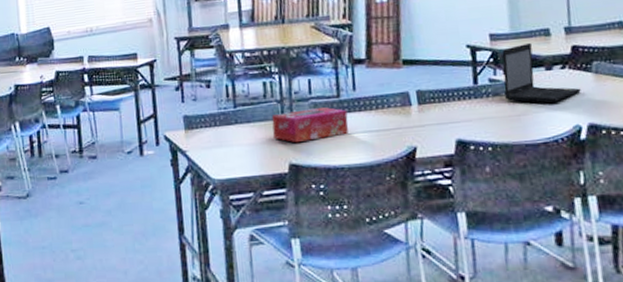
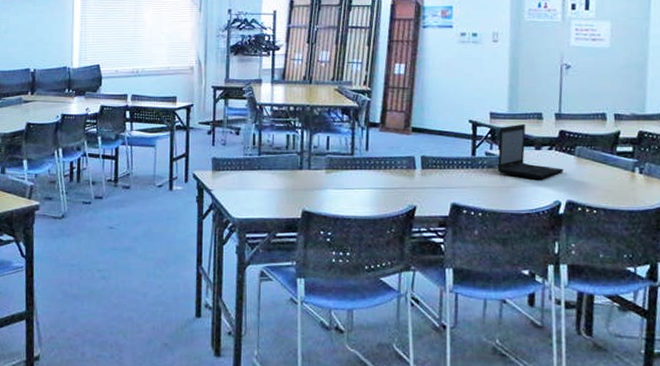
tissue box: present [271,107,349,143] -> none [291,163,359,193]

